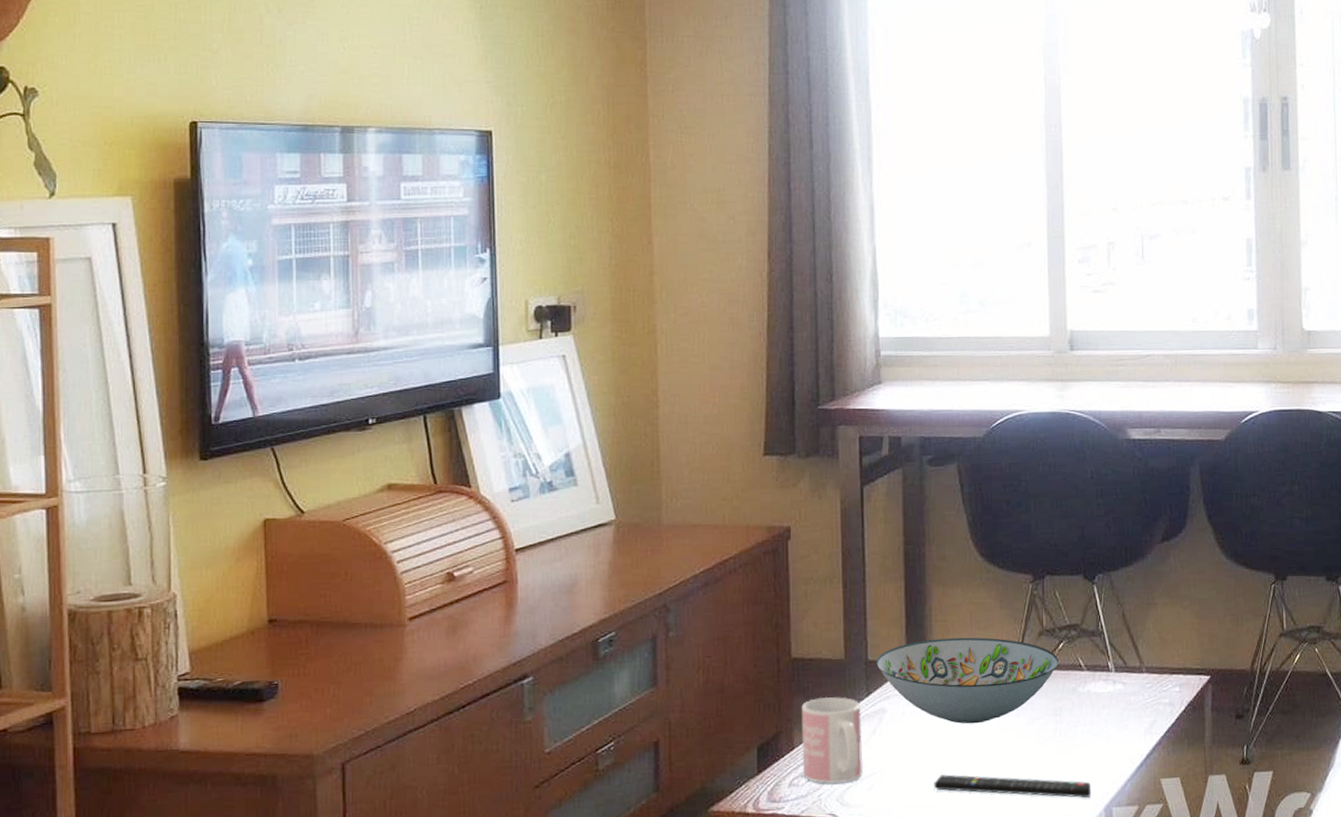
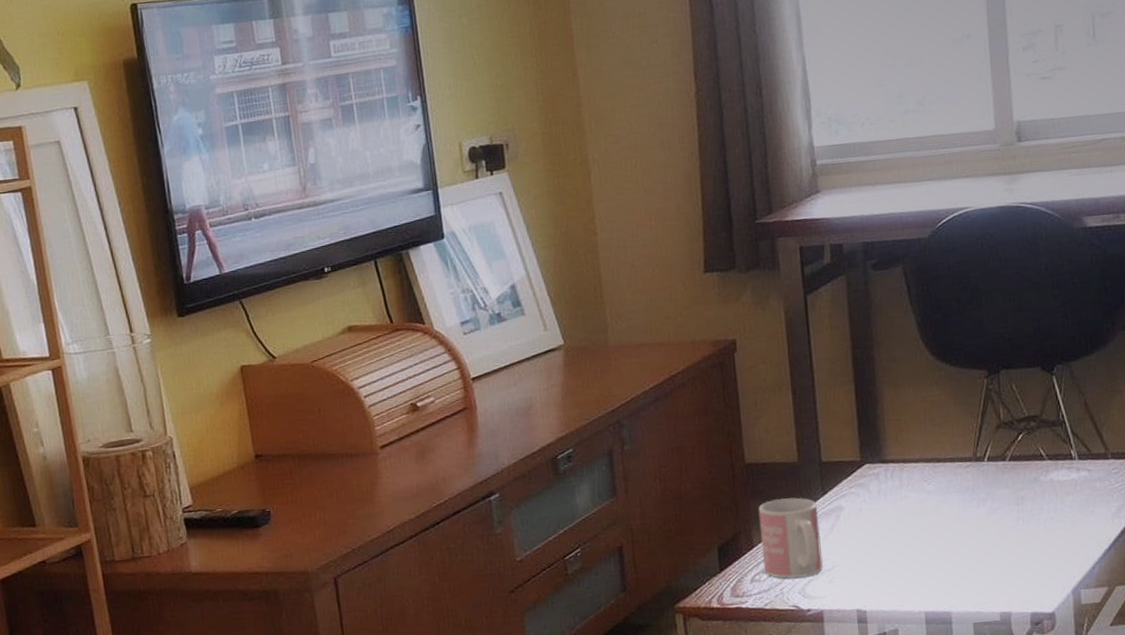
decorative bowl: present [876,637,1059,724] -> none [830,433,1019,517]
remote control: present [934,774,1092,798] -> none [895,564,1058,582]

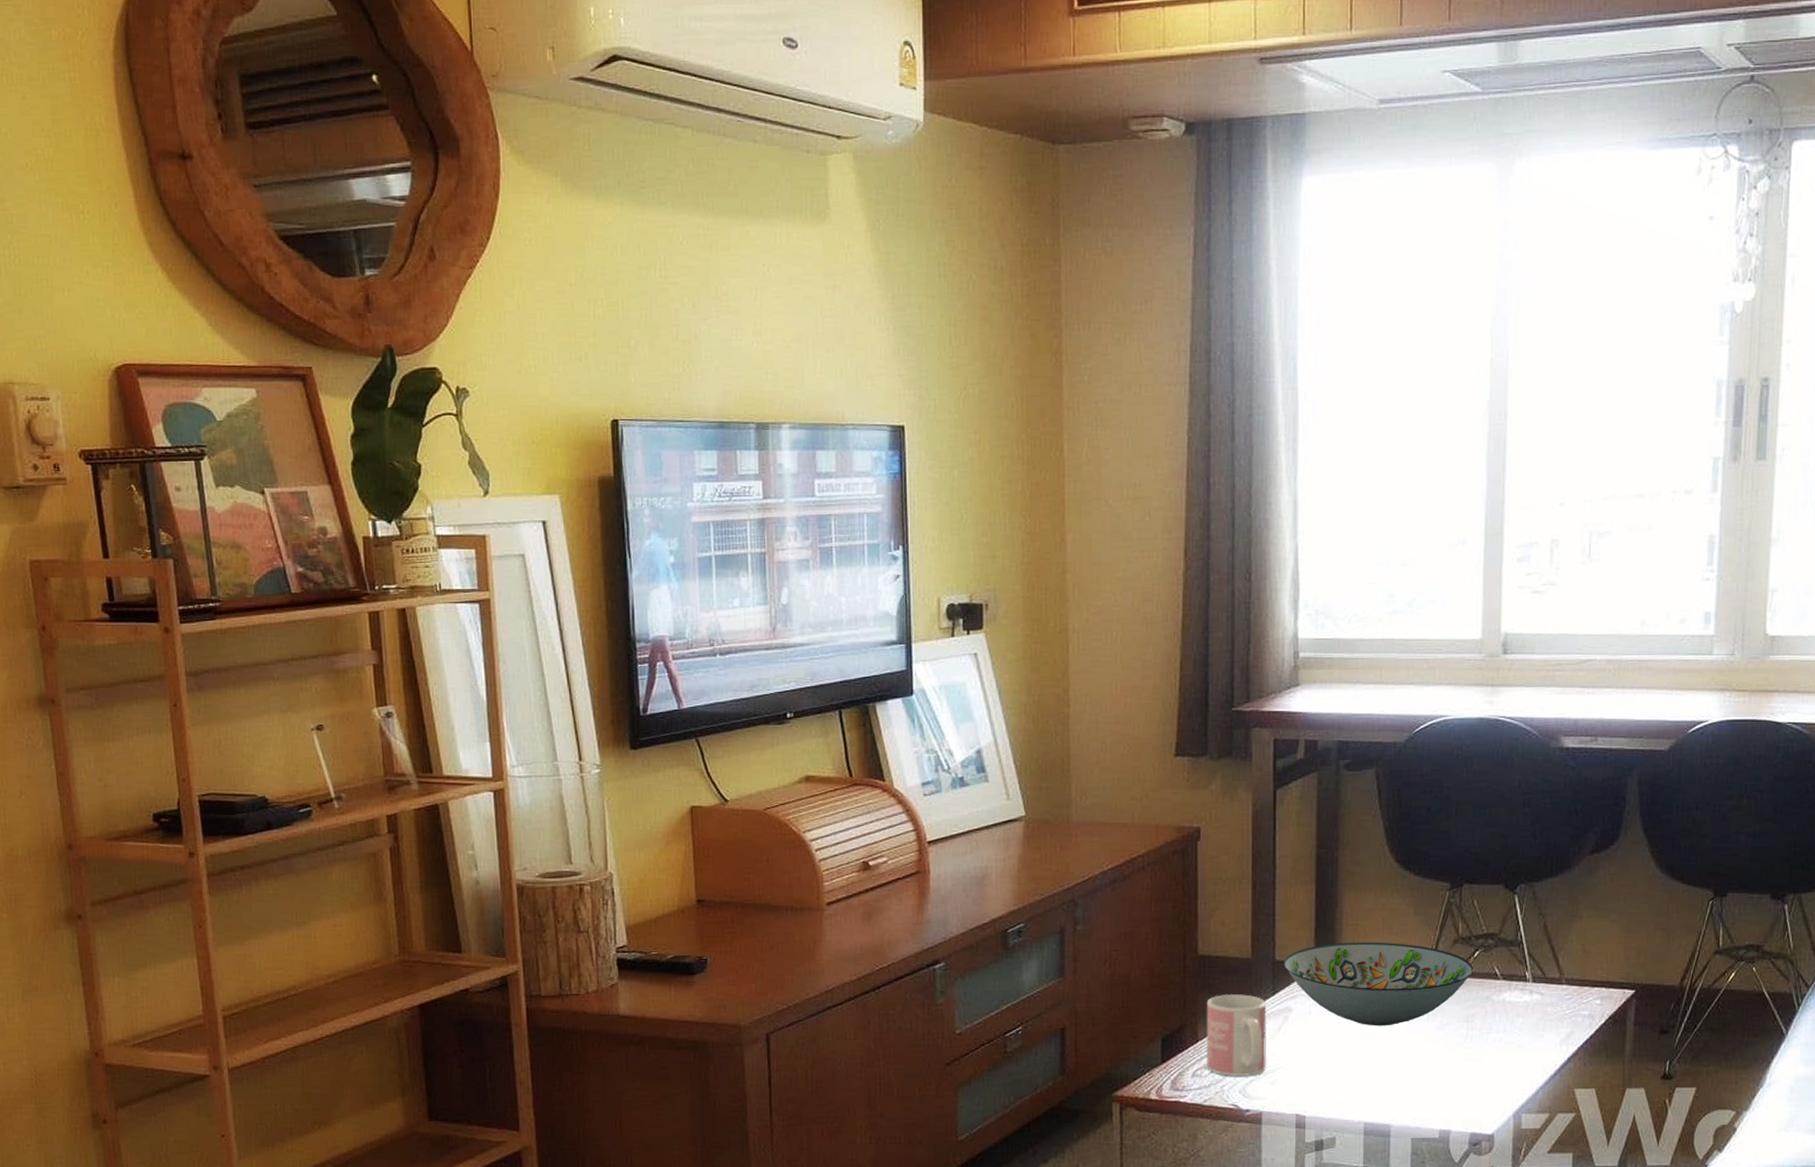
decorative bowl: none [830,433,1019,517] -> present [1283,942,1474,1026]

